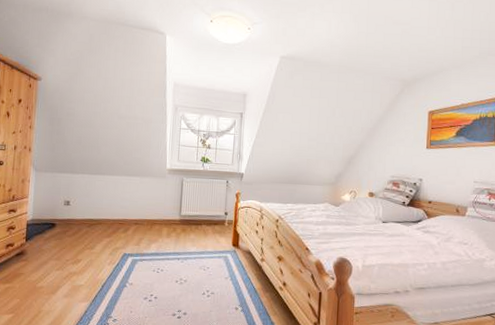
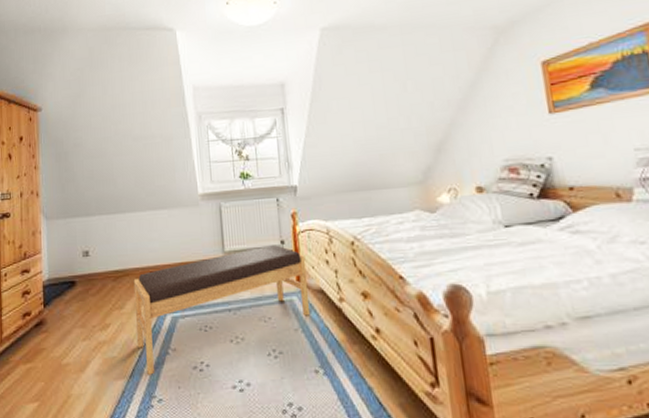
bench: none [101,214,241,301] -> present [133,245,311,375]

